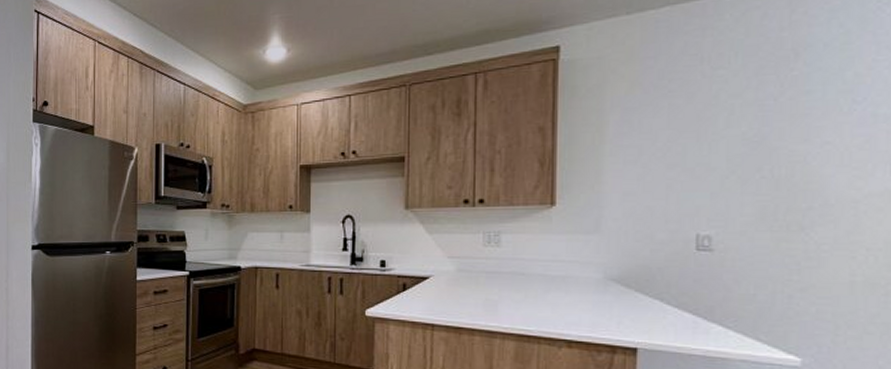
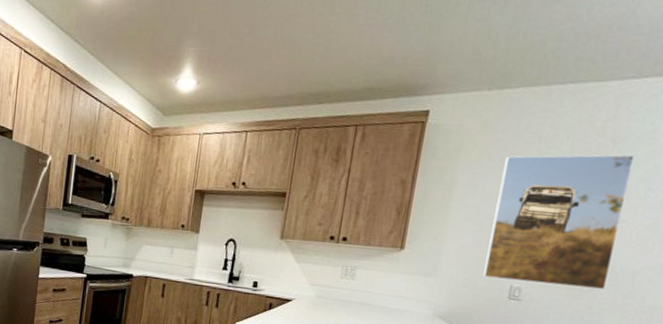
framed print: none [659,64,826,229] -> present [483,154,635,291]

